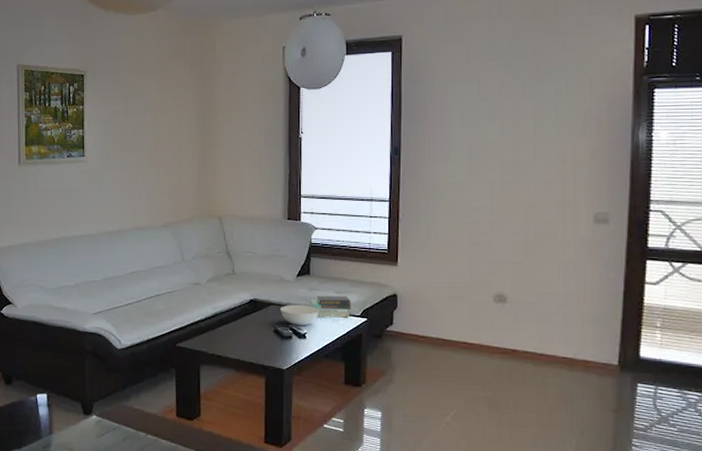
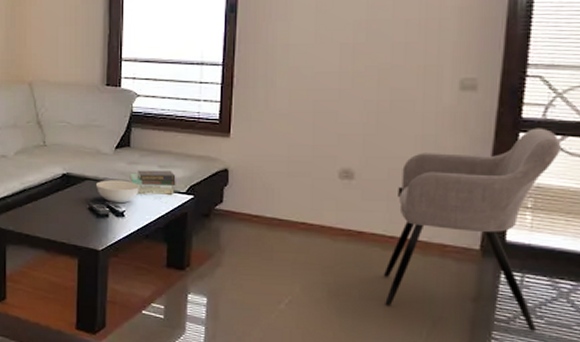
armchair: none [535,256,683,438] -> present [383,128,561,332]

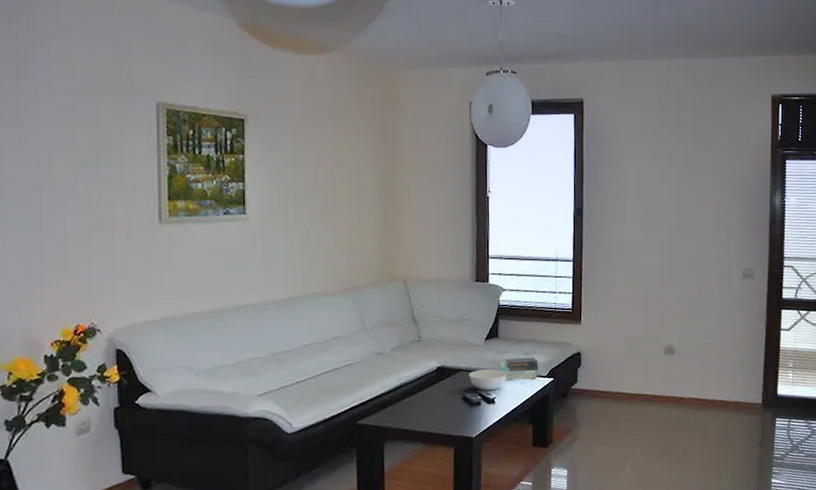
armchair: present [383,128,561,332] -> none [699,305,807,464]

